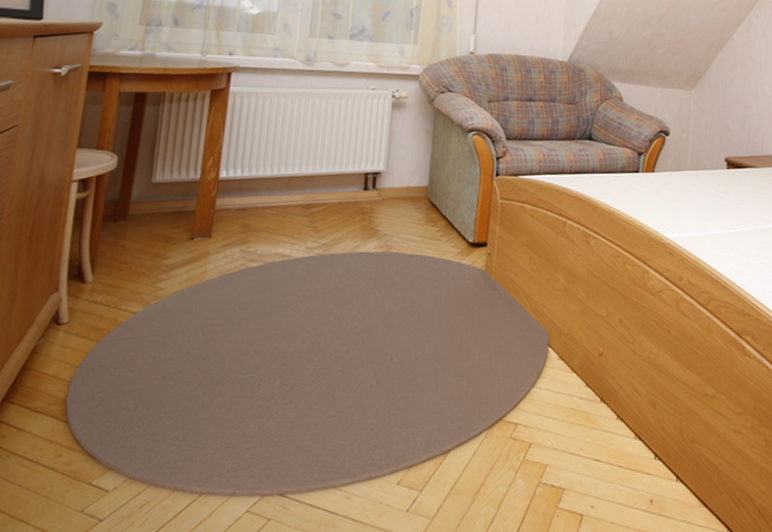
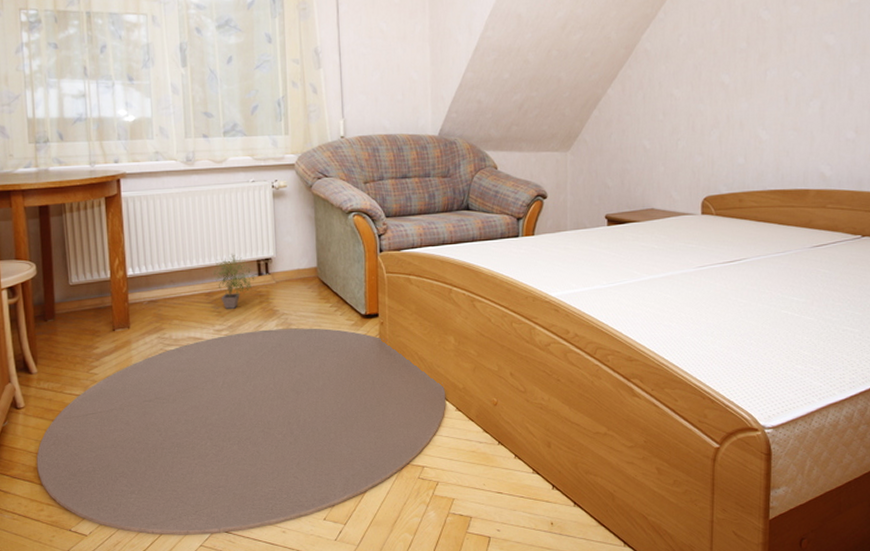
potted plant: none [314,164,361,226] -> present [212,254,256,310]

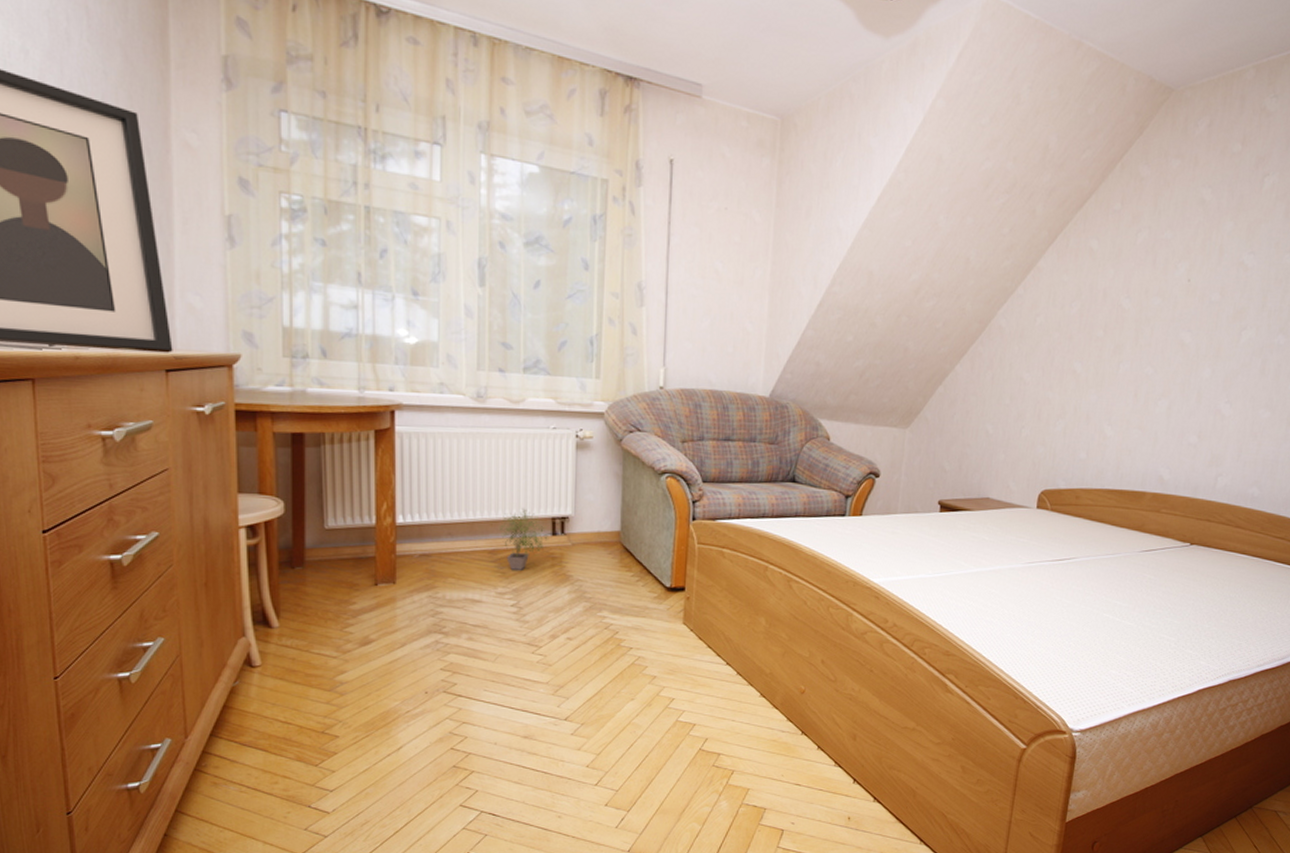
rug: present [36,328,446,536] -> none [273,596,751,817]

